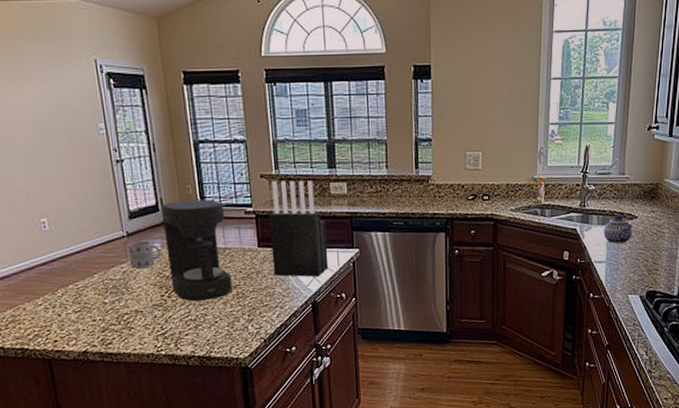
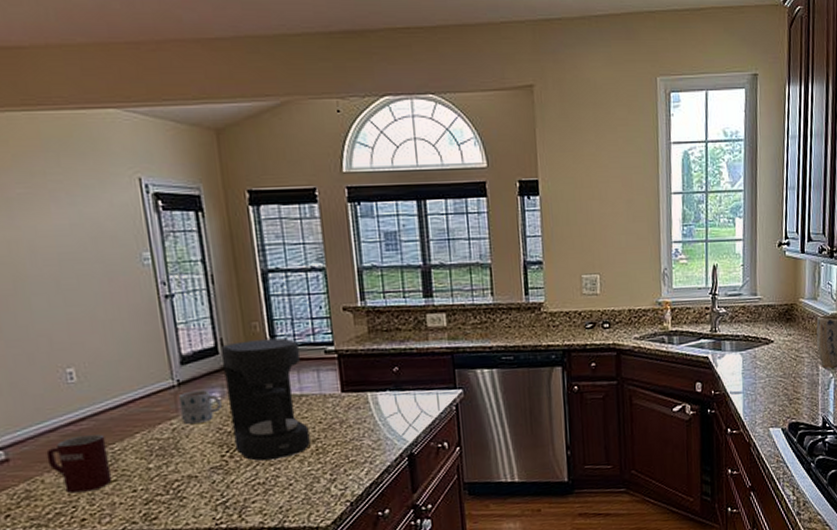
mug: none [26,273,77,320] -> present [46,434,113,494]
knife block: present [269,180,329,277] -> none [354,312,427,426]
teapot: present [604,214,633,244] -> none [738,339,770,372]

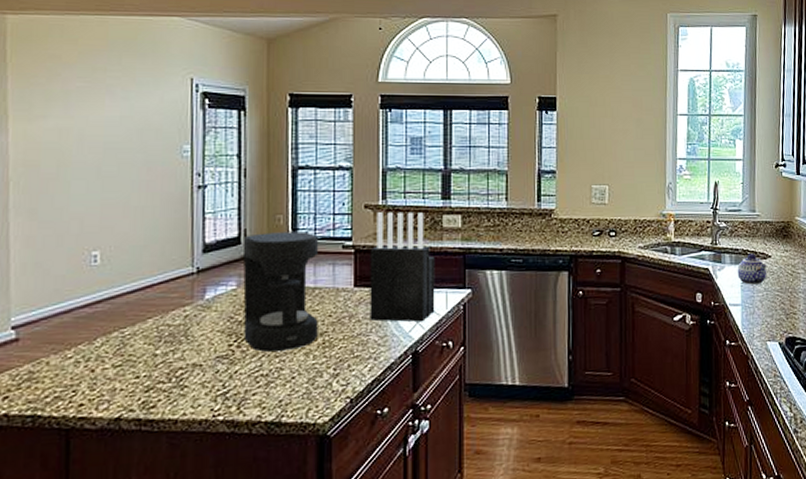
mug: present [46,434,113,494] -> none [56,318,118,377]
mug: present [178,390,223,424] -> none [195,279,238,311]
knife block: none [354,312,427,426] -> present [370,211,435,322]
teapot: none [738,339,770,372] -> present [737,253,767,285]

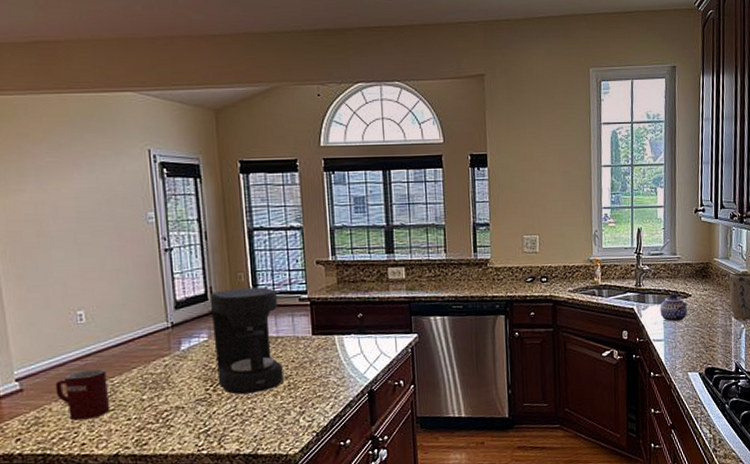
mug: none [56,318,118,377] -> present [55,369,111,421]
knife block: present [370,211,435,322] -> none [324,265,386,365]

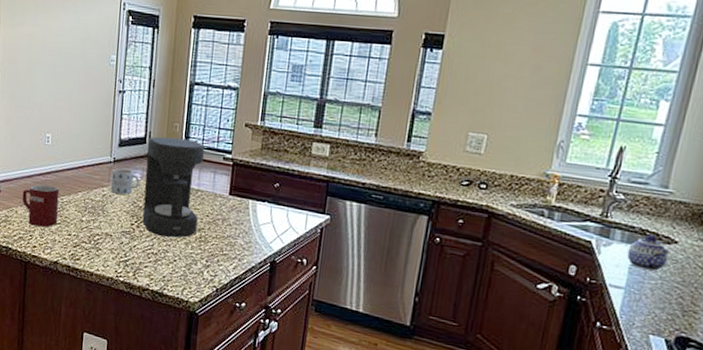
mug: none [171,332,209,361] -> present [111,168,141,195]

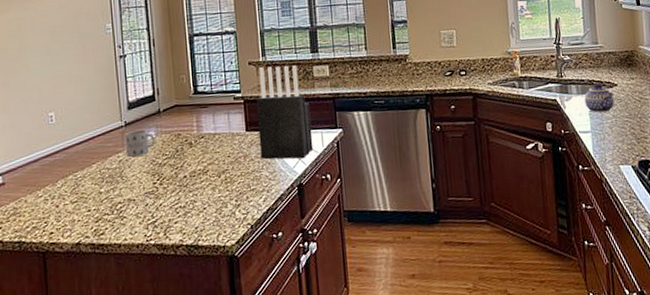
mug: present [22,184,60,228] -> none [30,164,74,212]
coffee maker: present [142,136,205,238] -> none [156,87,221,188]
knife block: none [239,132,301,237] -> present [256,65,314,160]

